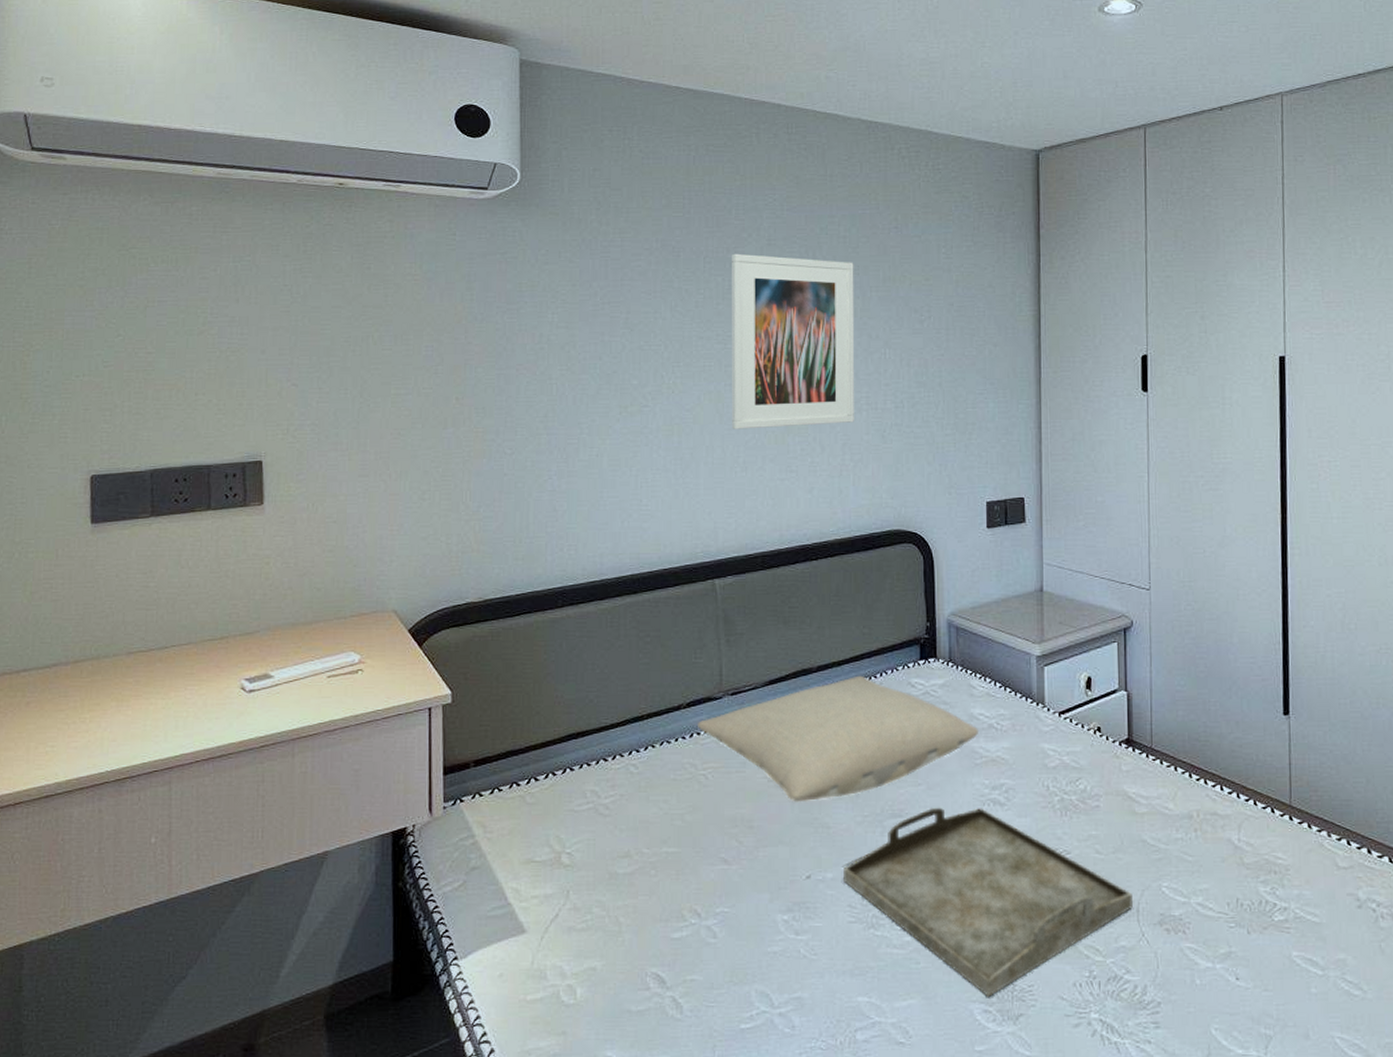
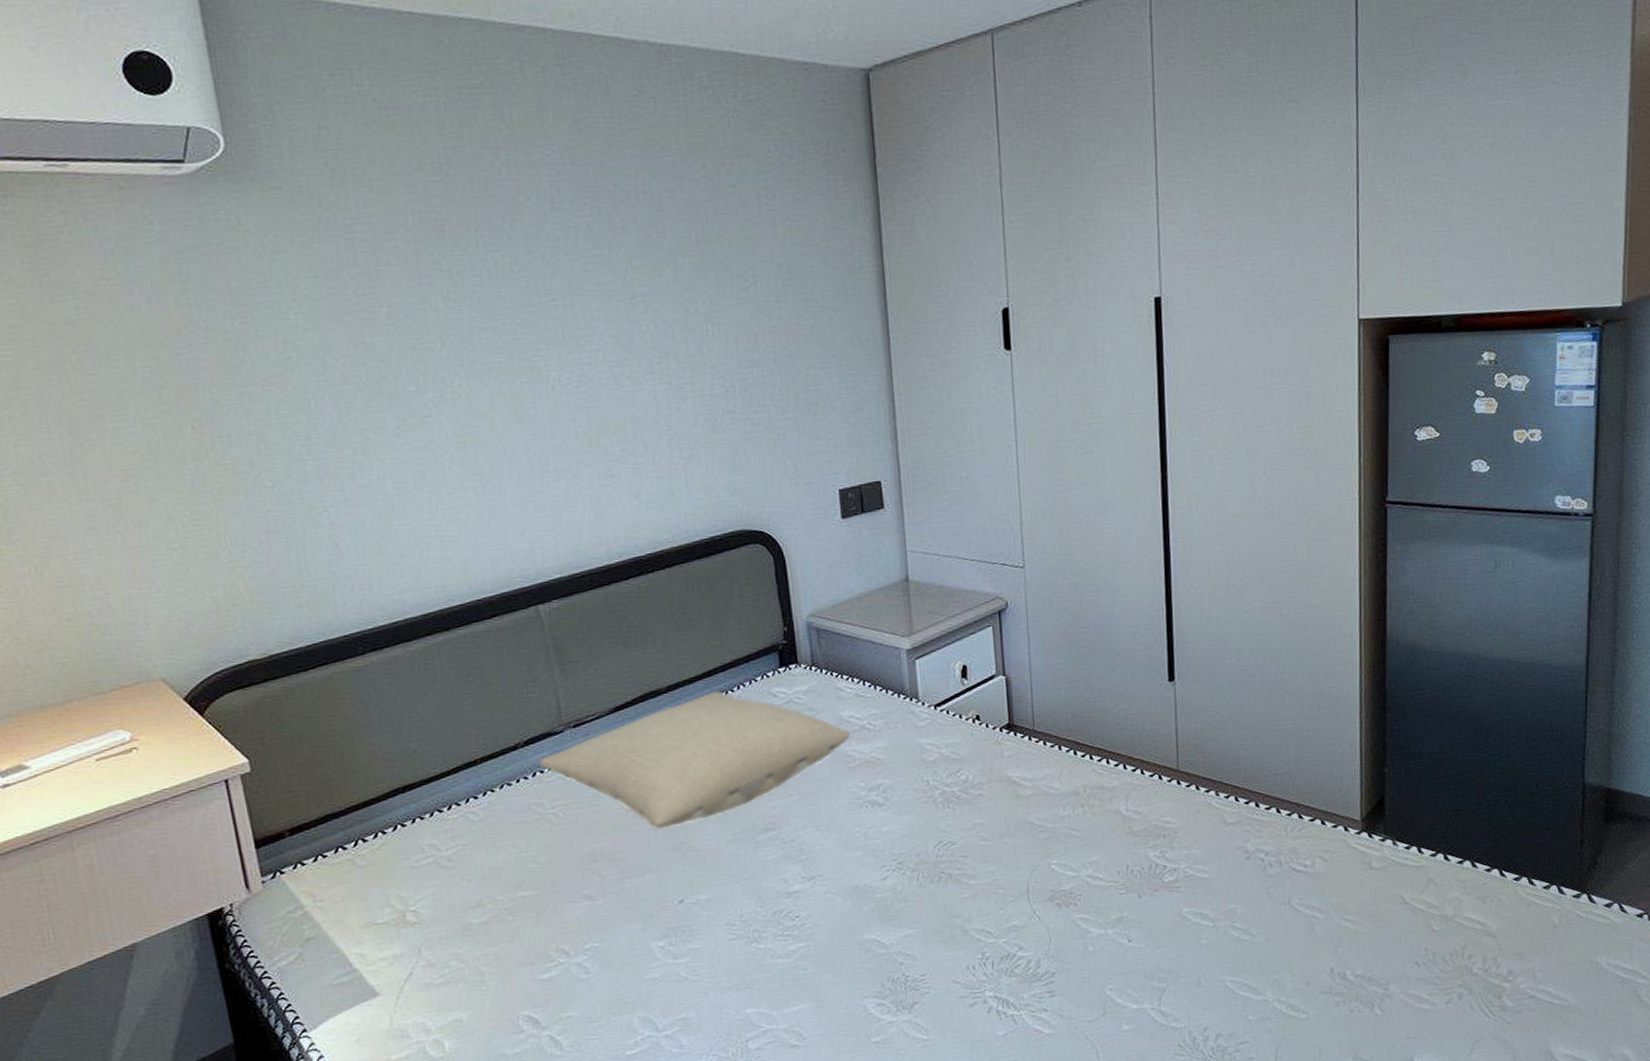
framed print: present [732,253,855,429] -> none [509,222,679,434]
serving tray: present [843,807,1133,997] -> none [718,811,1022,991]

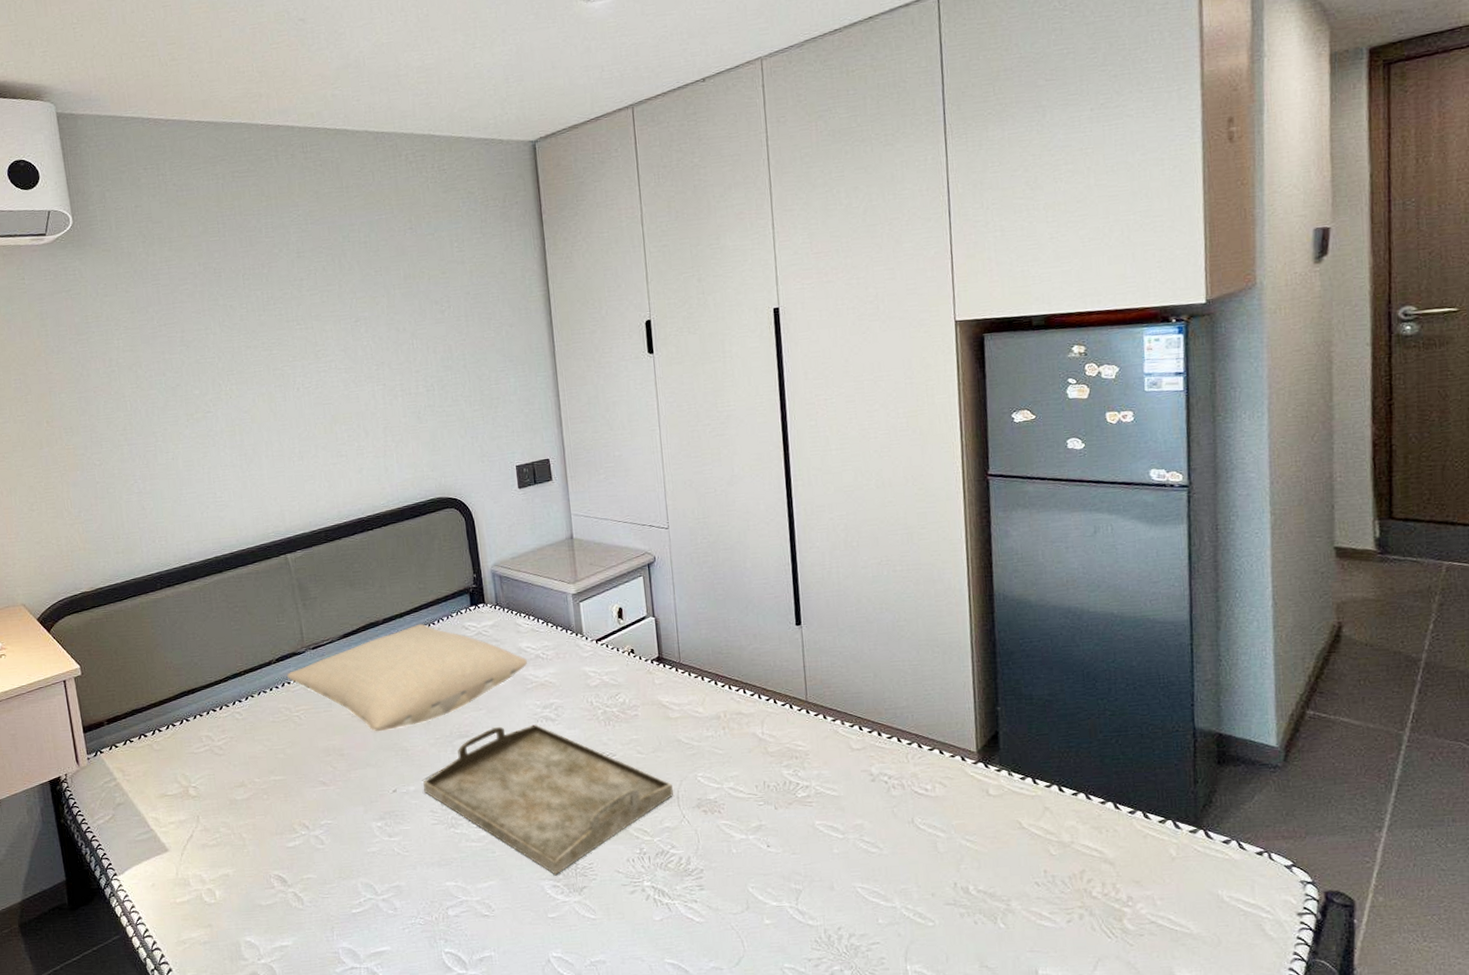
serving tray: none [718,811,1022,991] -> present [423,724,673,875]

